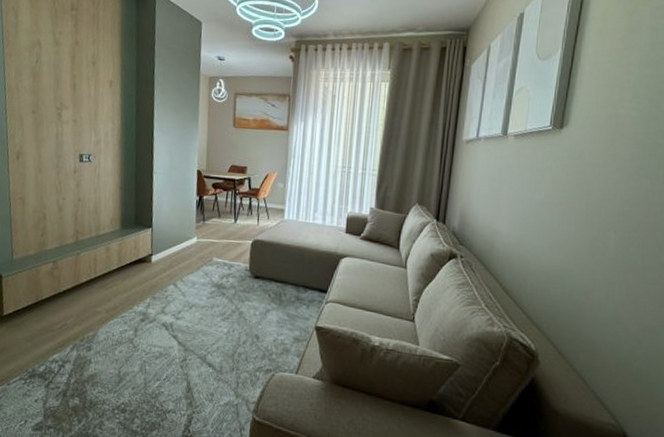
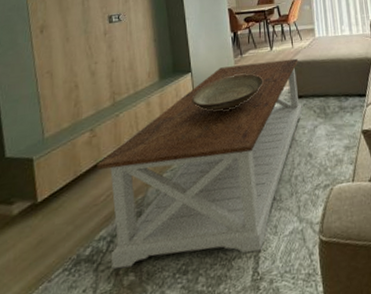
coffee table: none [55,229,262,412] -> present [96,58,303,269]
decorative bowl: none [148,240,222,273] -> present [191,74,263,110]

